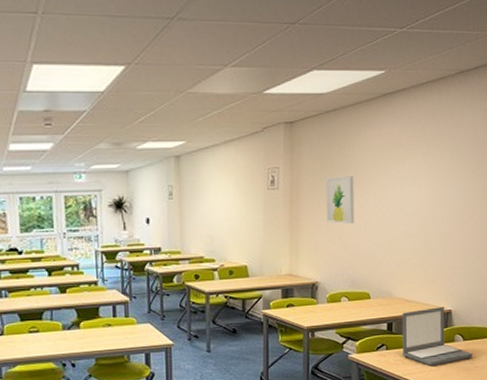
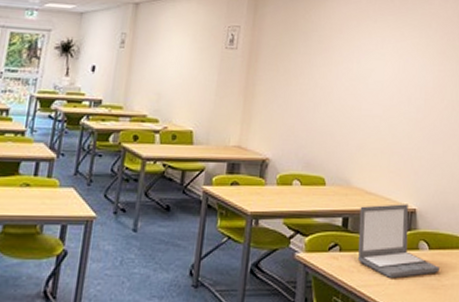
wall art: present [325,176,354,225] -> none [284,42,318,97]

